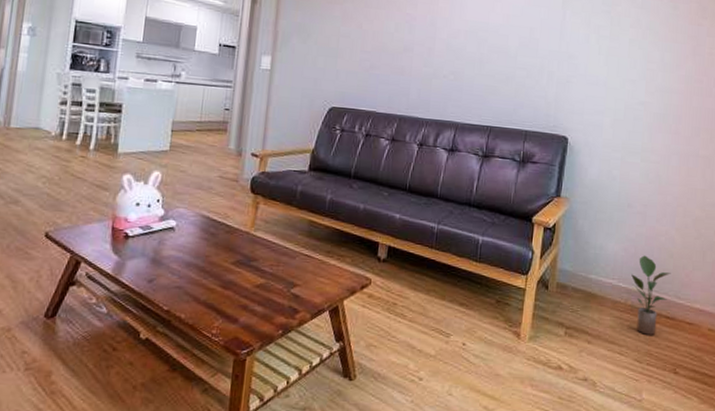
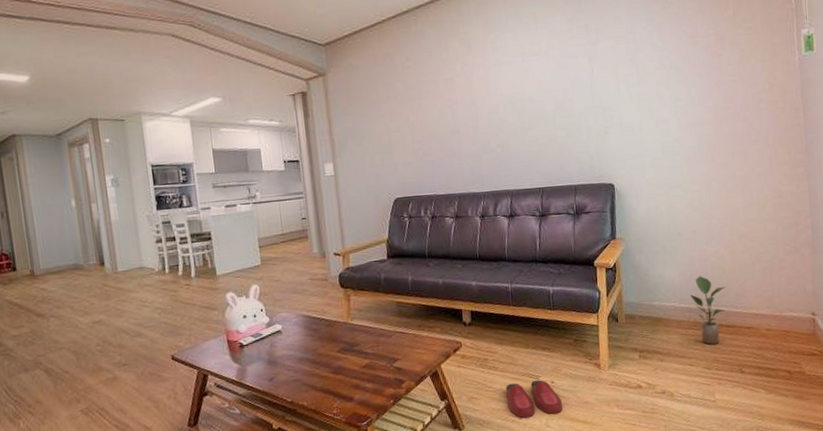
slippers: none [409,337,470,382] -> present [506,380,562,419]

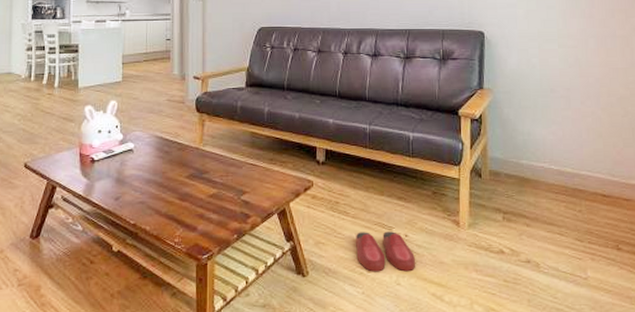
potted plant: present [690,276,726,345] -> none [562,137,602,214]

